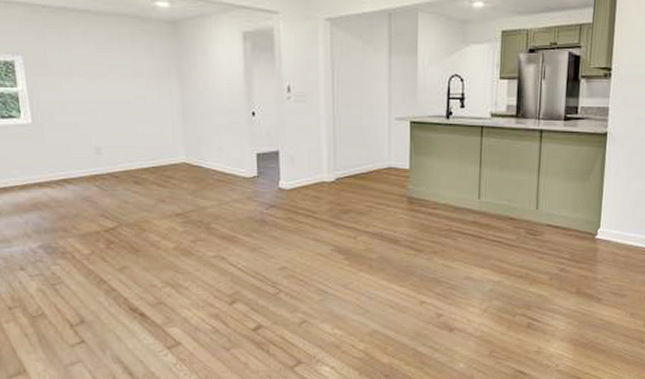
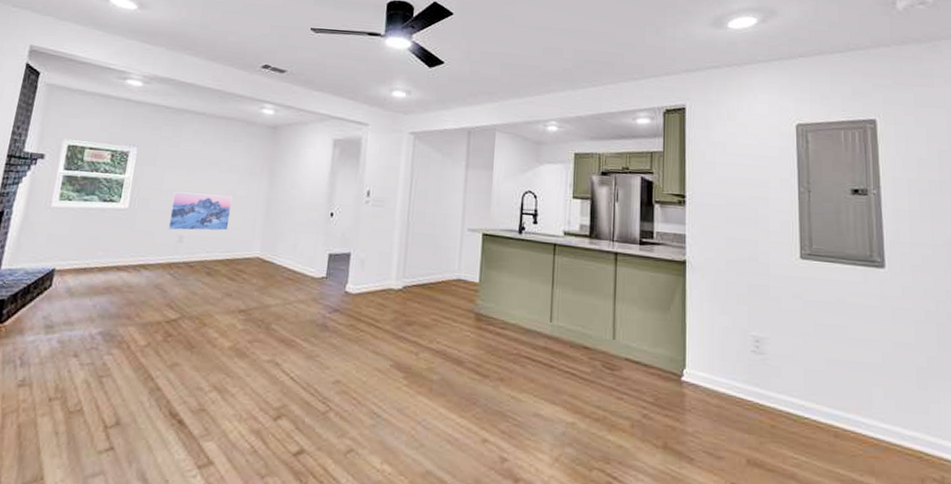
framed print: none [78,102,147,143] -> present [168,191,233,231]

